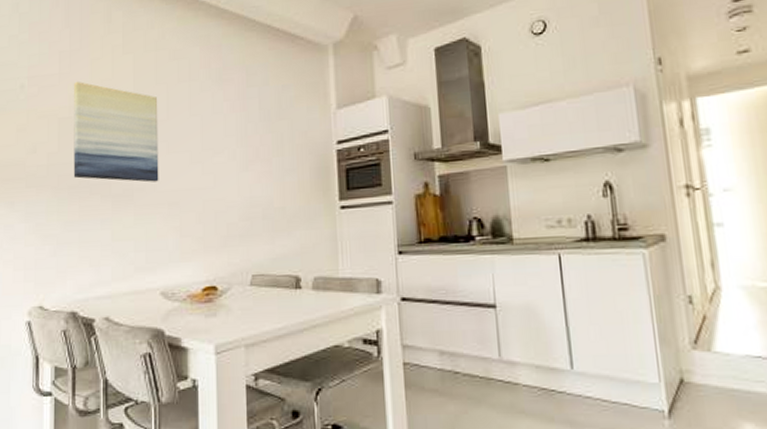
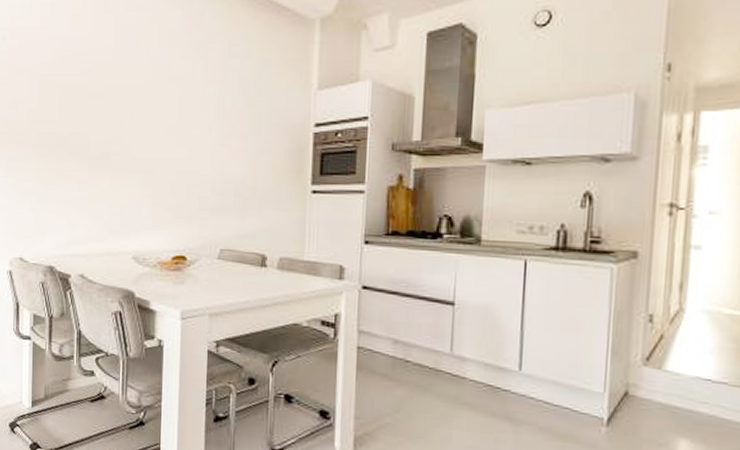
wall art: present [73,82,159,182] -> none [53,38,137,149]

